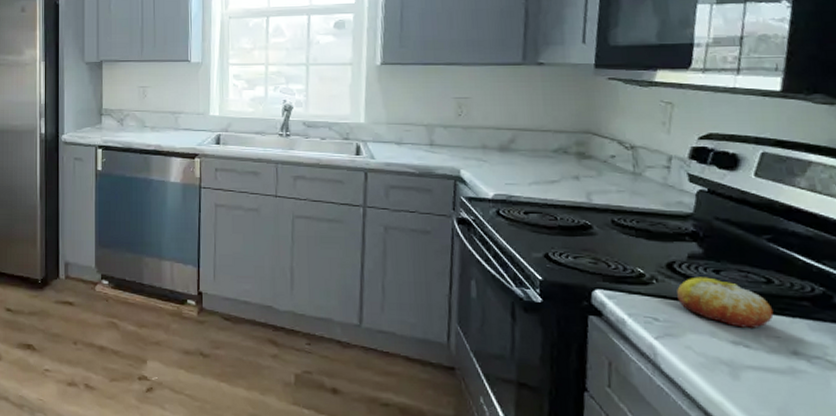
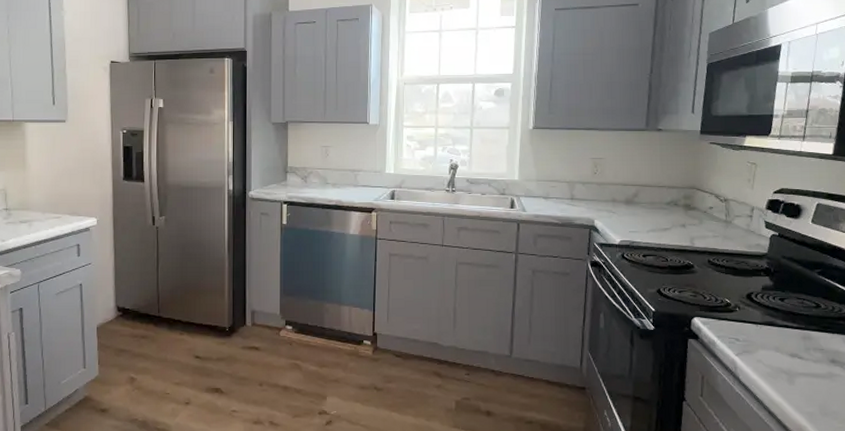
fruit: present [677,276,774,328] -> none [753,304,820,343]

